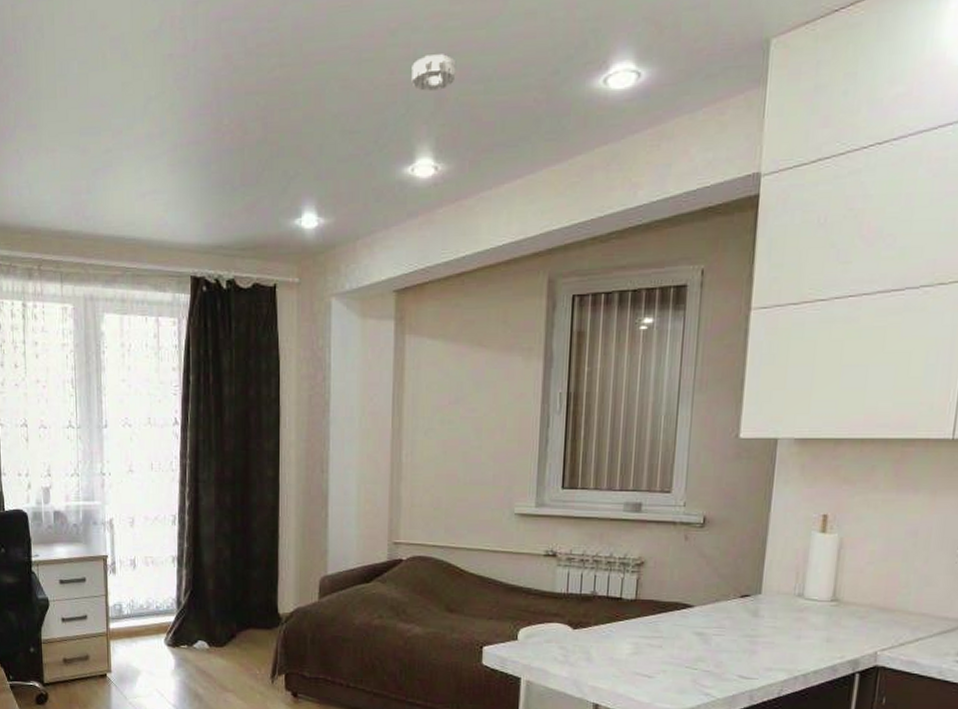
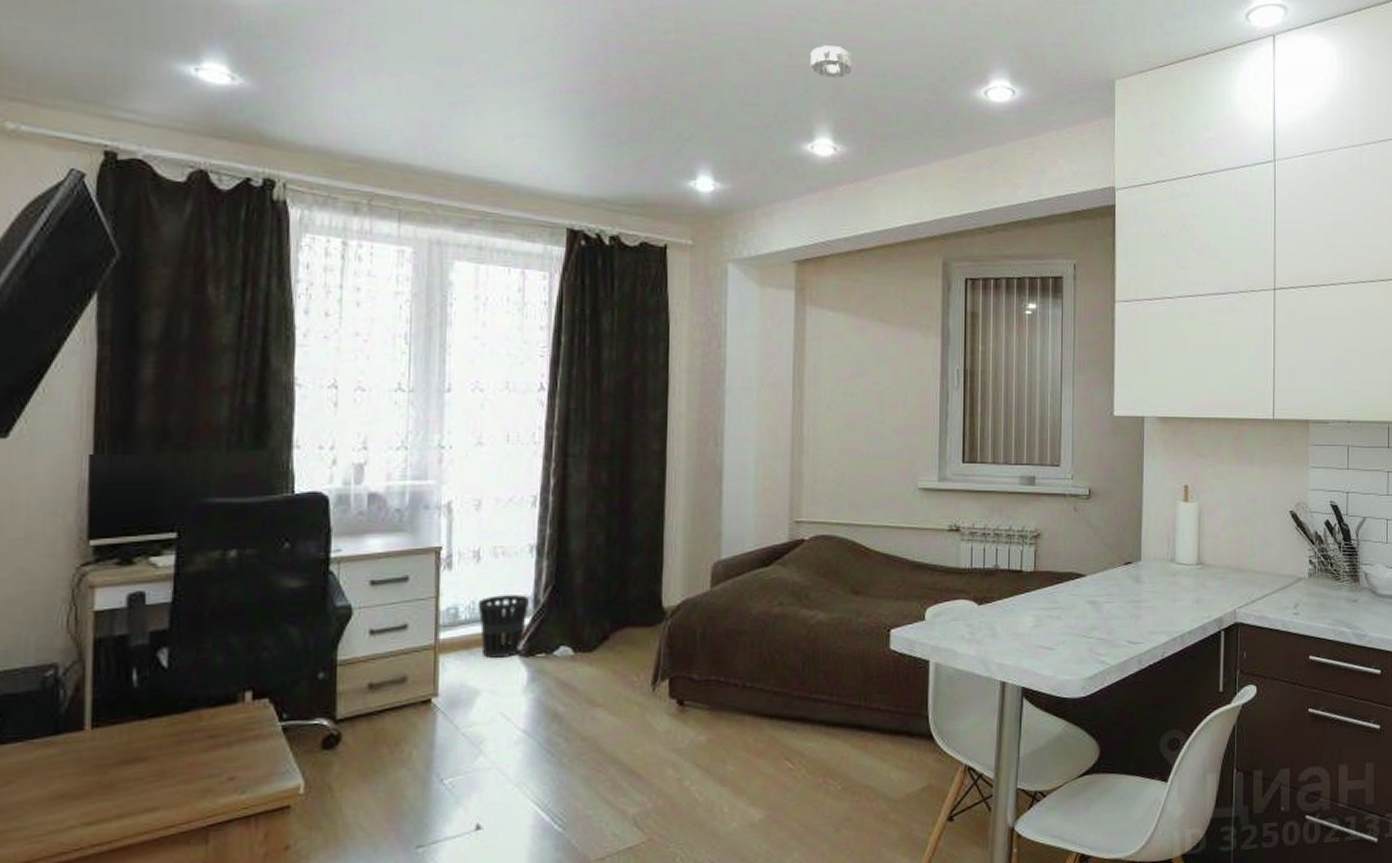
wastebasket: none [135,596,173,646] -> present [477,595,529,658]

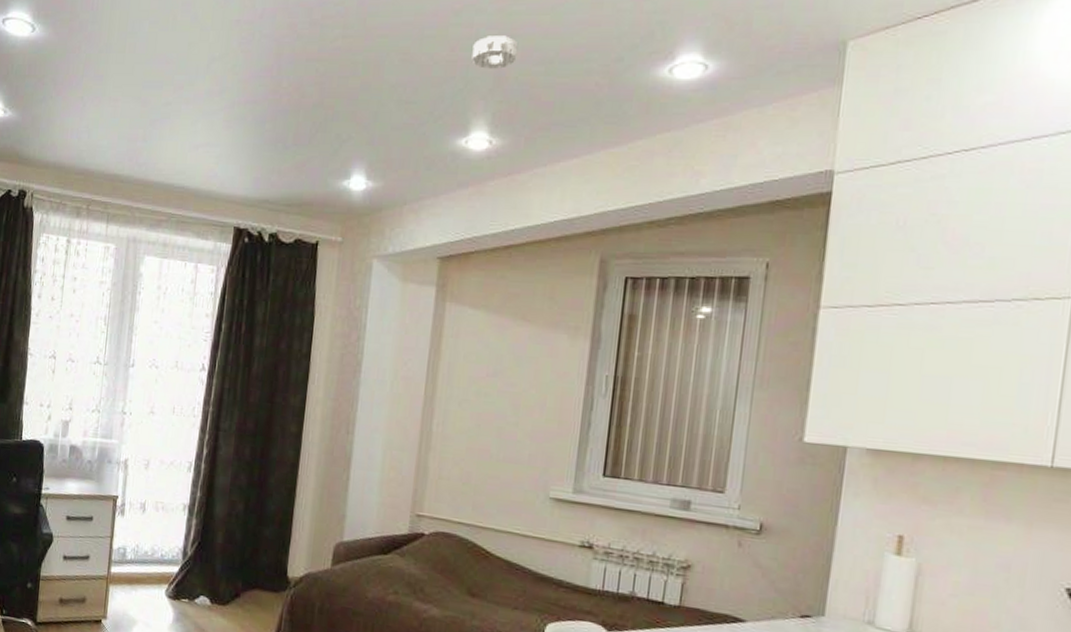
wastebasket: present [477,595,529,658] -> none [140,543,179,597]

